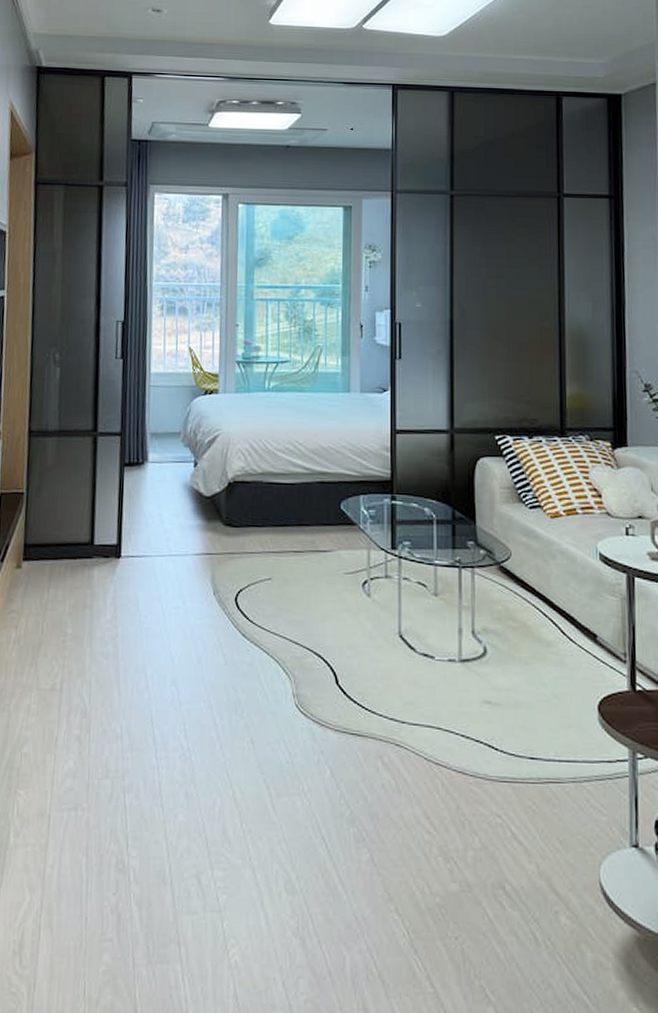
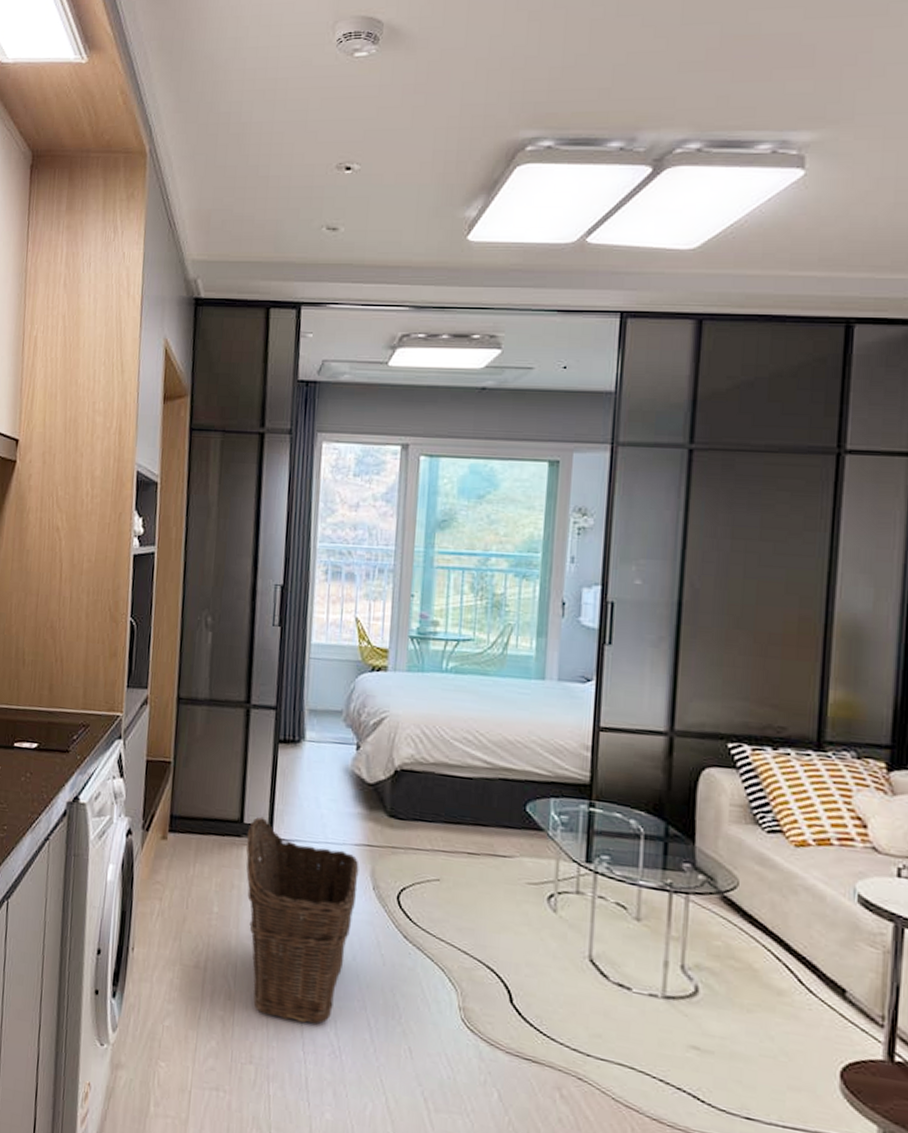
wicker basket: none [97,537,201,731] -> present [246,816,359,1024]

